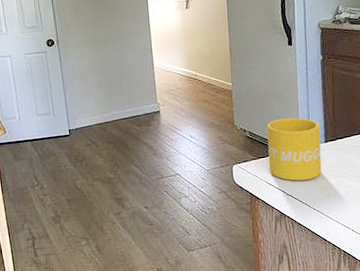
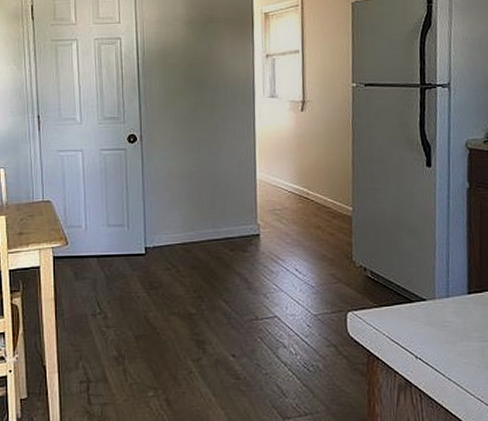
mug: present [267,117,322,181] -> none [393,258,463,340]

